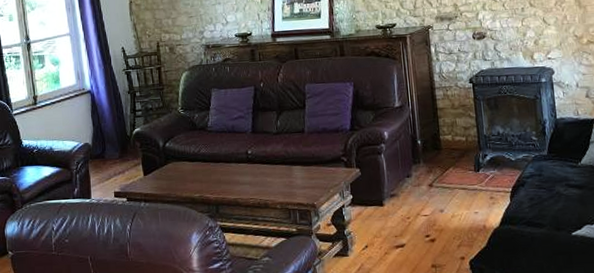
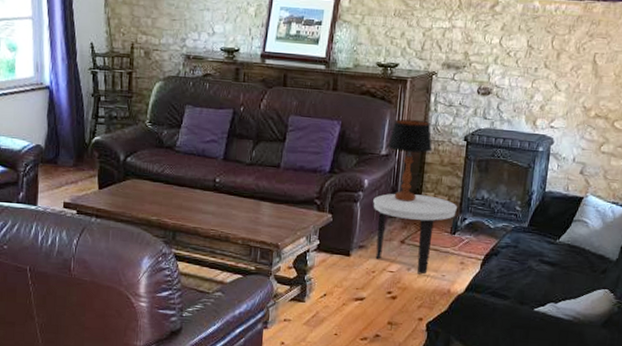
side table: none [396,138,476,215] -> present [373,194,457,275]
table lamp: none [399,70,441,147] -> present [387,119,432,202]

